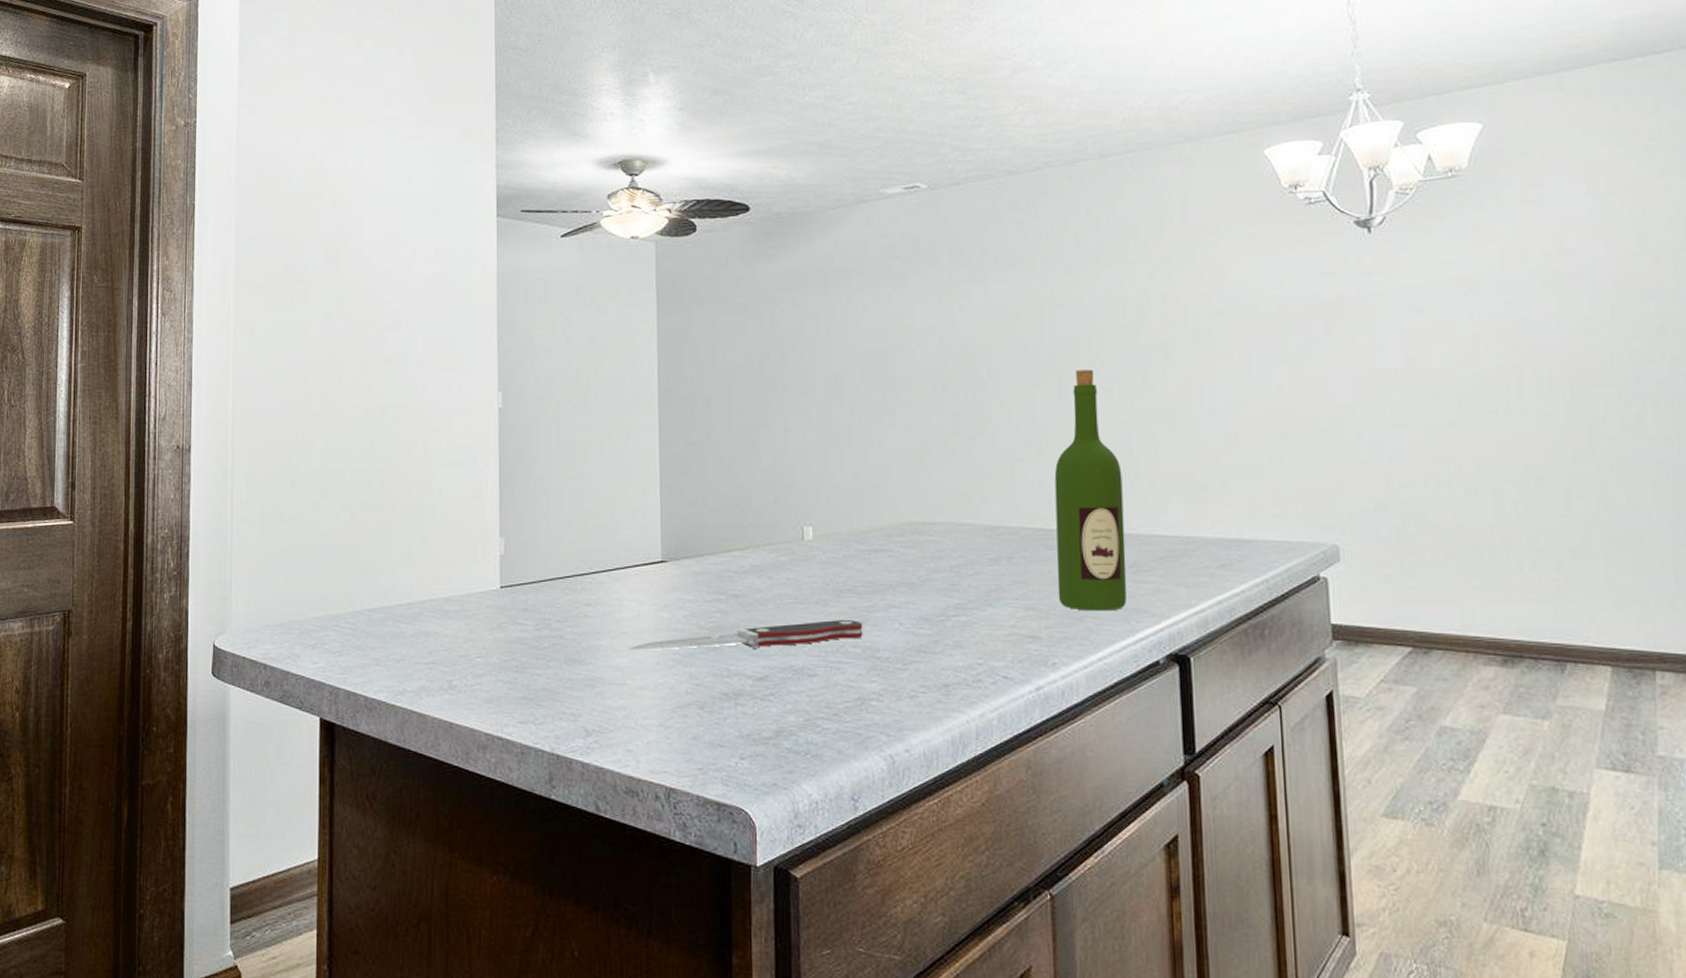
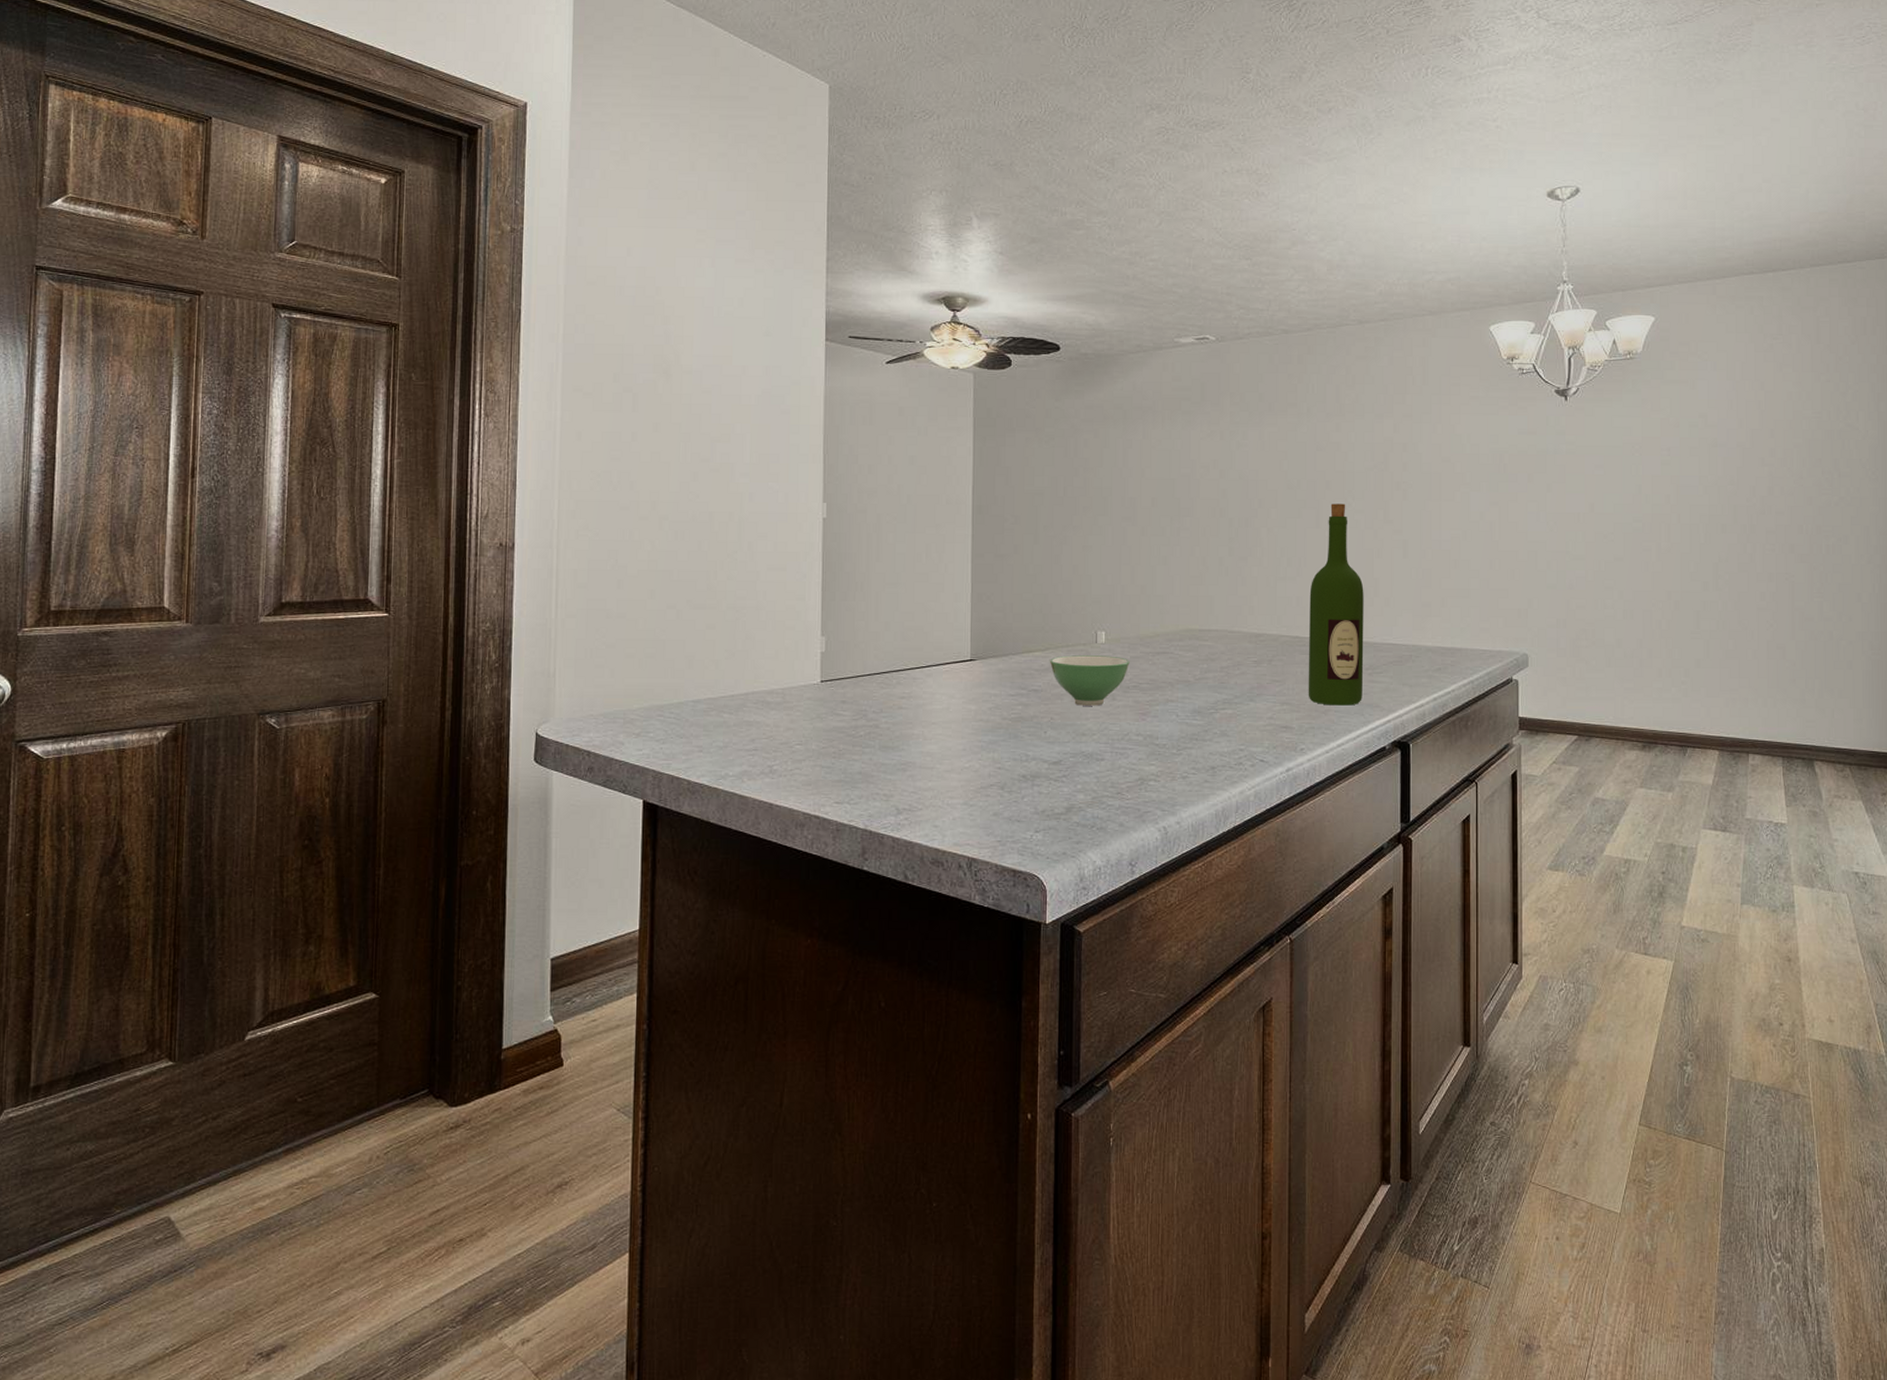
kitchen knife: present [628,619,863,650] -> none [938,711,1145,738]
bowl: none [749,554,843,613] -> present [1049,655,1130,706]

